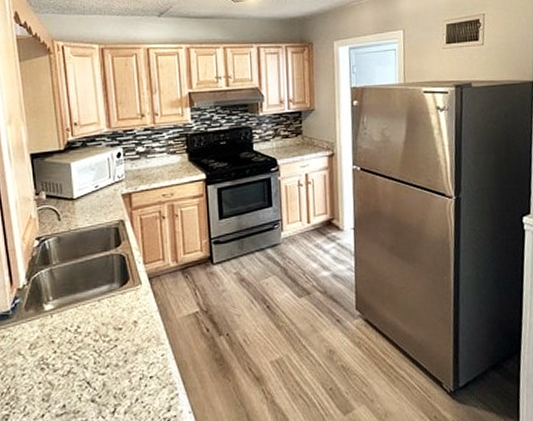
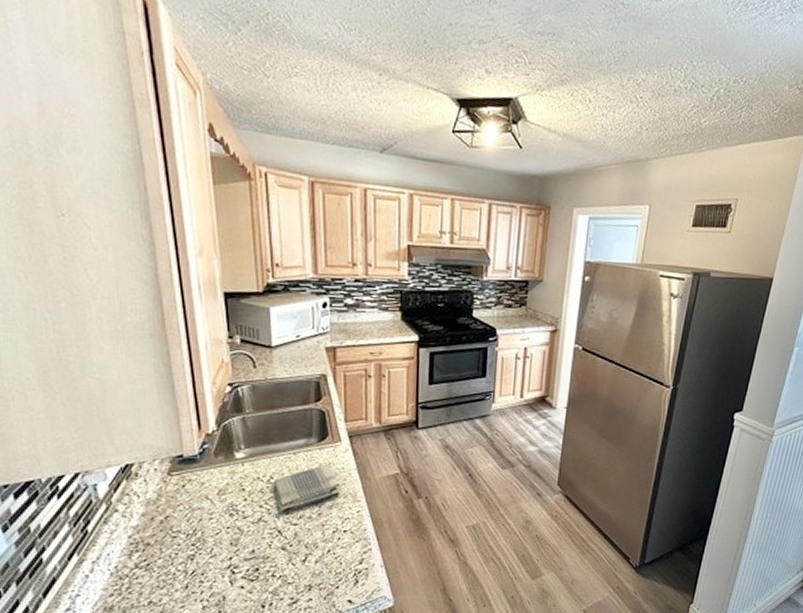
dish towel: none [80,308,144,364] -> present [273,464,341,514]

